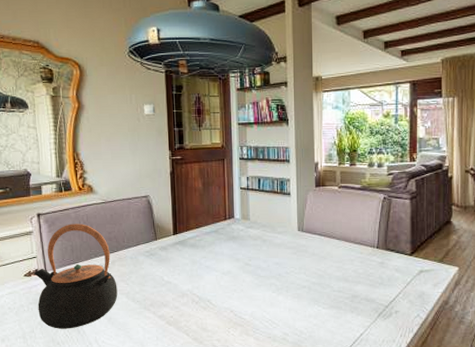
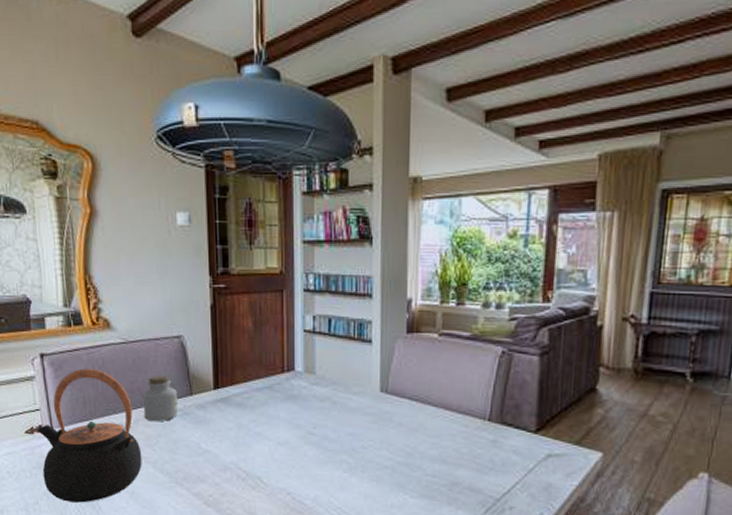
jar: none [118,225,146,262] -> present [142,374,178,422]

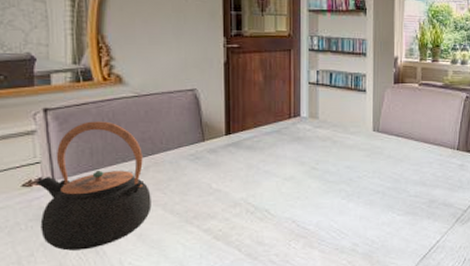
jar: present [142,374,178,422] -> none [154,124,189,167]

